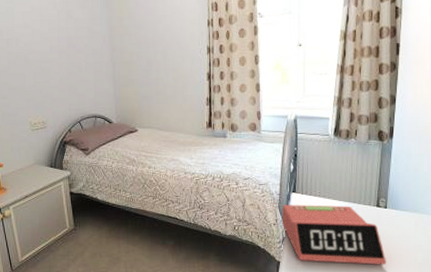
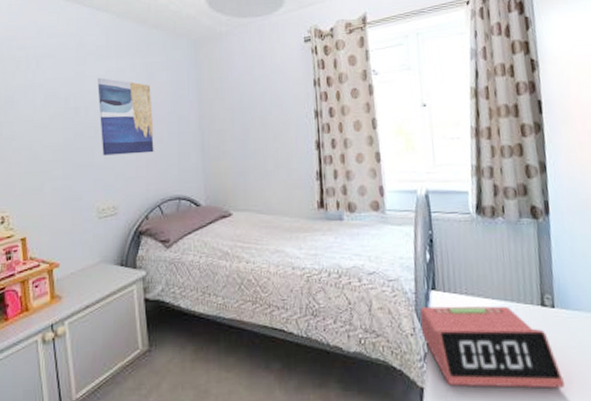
wall art: none [25,13,75,80] -> present [98,77,155,156]

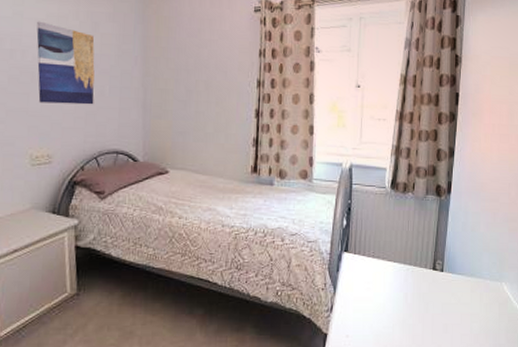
alarm clock: present [420,305,565,389] -> none [331,266,441,337]

